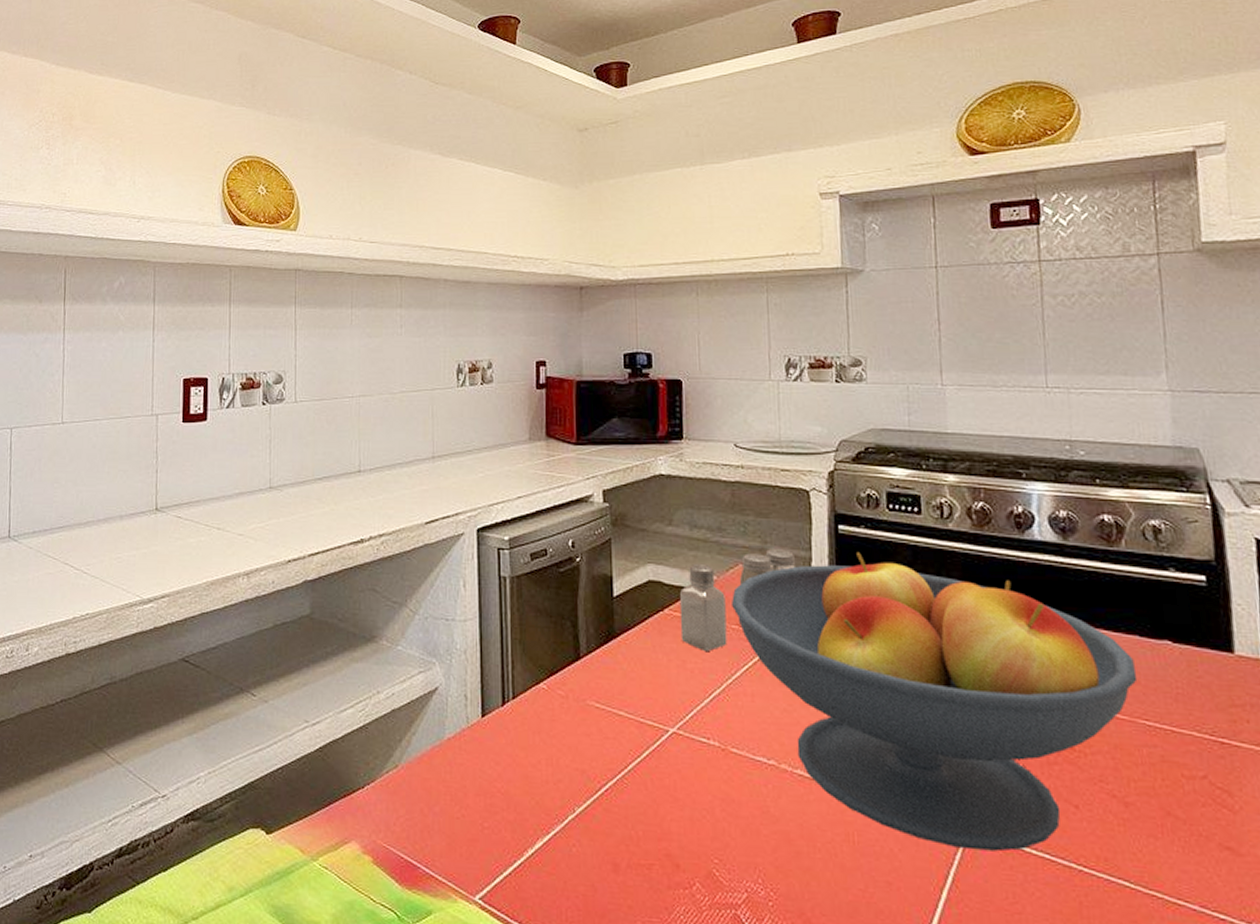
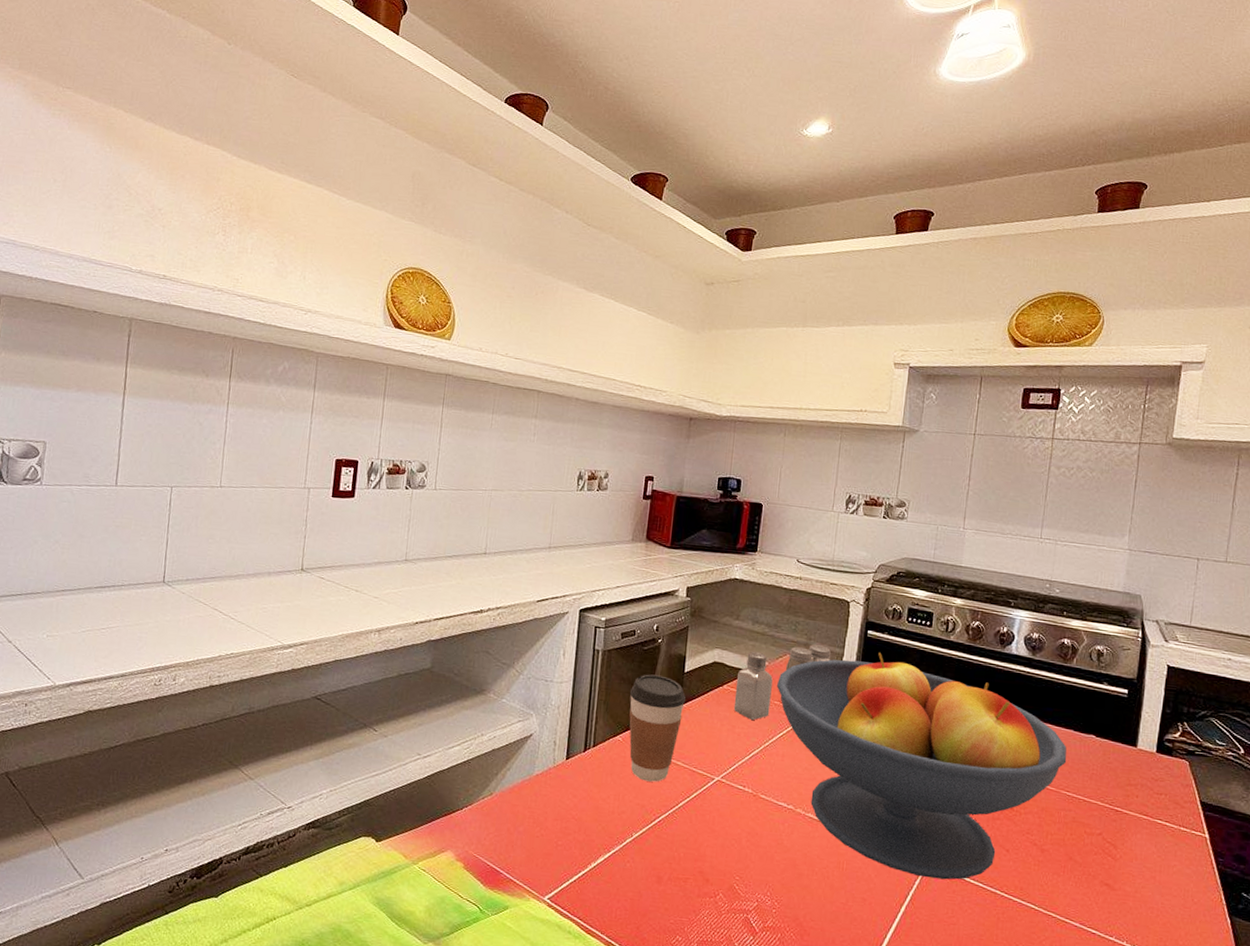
coffee cup: none [549,602,620,740] -> present [629,674,686,782]

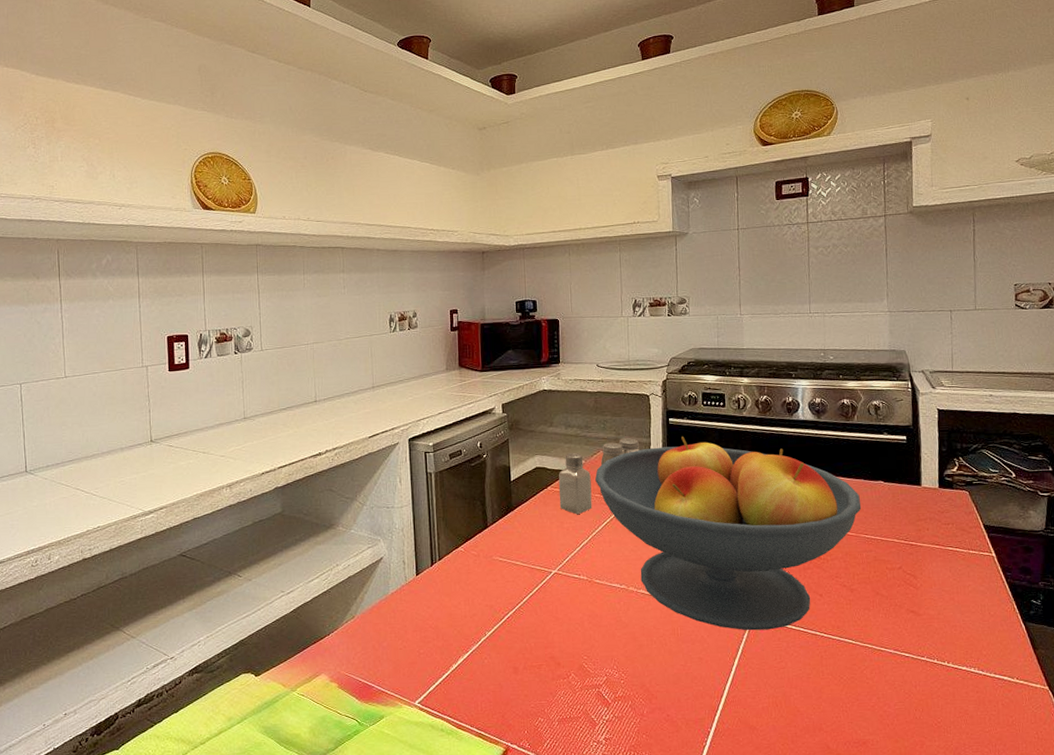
coffee cup: present [629,674,686,782] -> none [464,487,516,584]

